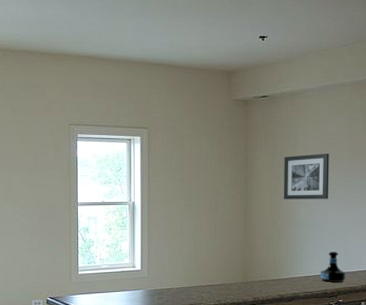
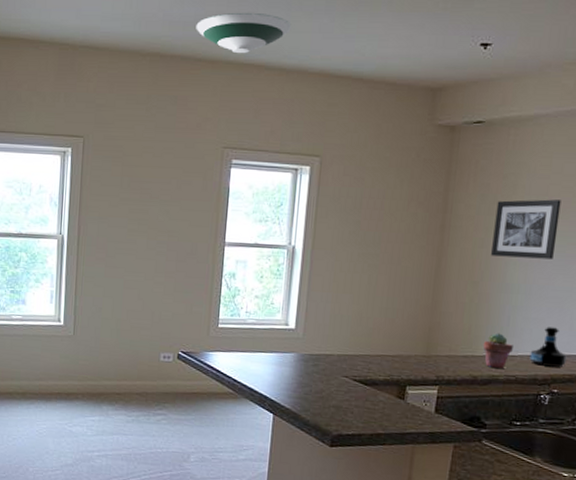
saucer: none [38,14,115,48] -> present [196,12,292,54]
potted succulent: none [285,259,307,287] -> present [483,333,513,368]

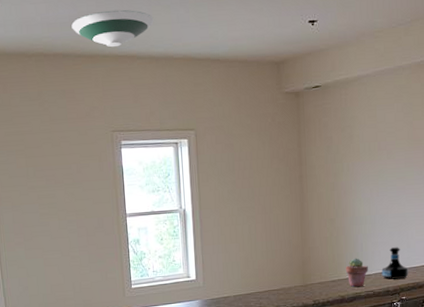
wall art: present [491,199,561,260] -> none [340,144,389,196]

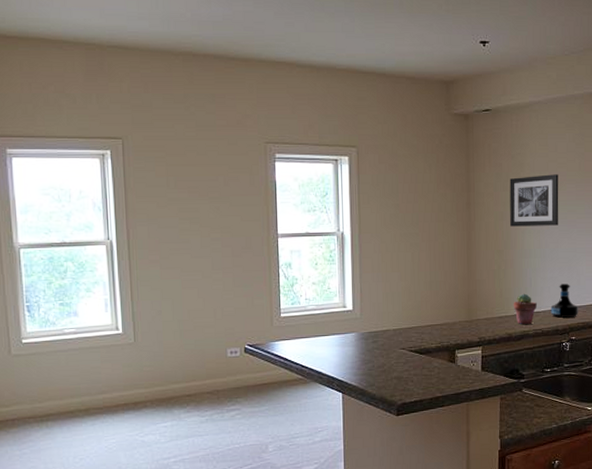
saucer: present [71,9,154,48] -> none [225,12,316,53]
wall art: none [340,144,389,196] -> present [509,174,559,227]

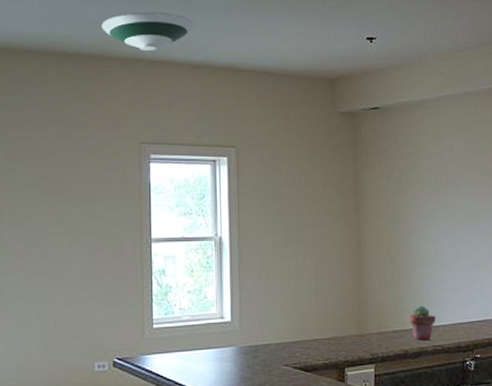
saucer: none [225,12,316,53] -> present [101,12,195,52]
wall art: present [509,174,559,227] -> none [401,175,458,232]
tequila bottle: present [550,283,578,318] -> none [451,295,483,333]

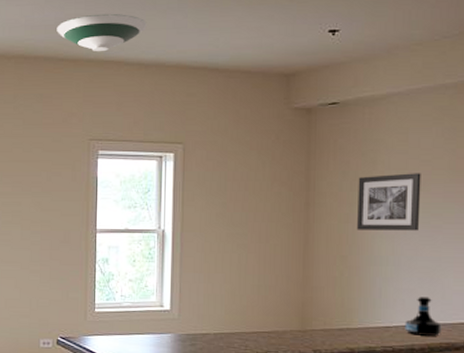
wall art: none [401,175,458,232] -> present [357,173,421,231]
potted succulent: present [408,305,436,340] -> none [357,305,387,339]
tequila bottle: none [451,295,483,333] -> present [404,297,442,336]

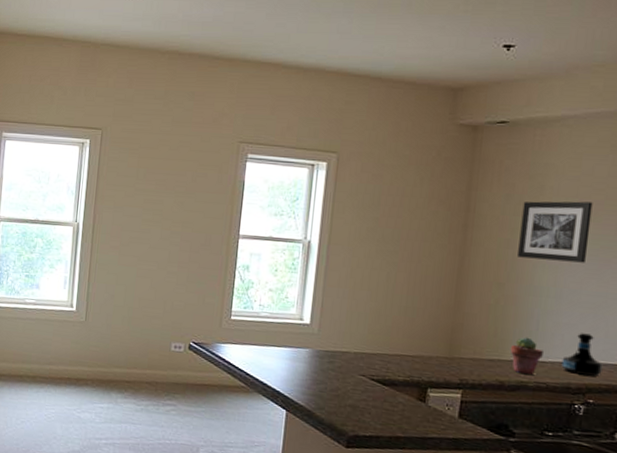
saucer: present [57,13,147,52] -> none [214,13,309,53]
potted succulent: none [357,305,387,339] -> present [510,337,543,375]

